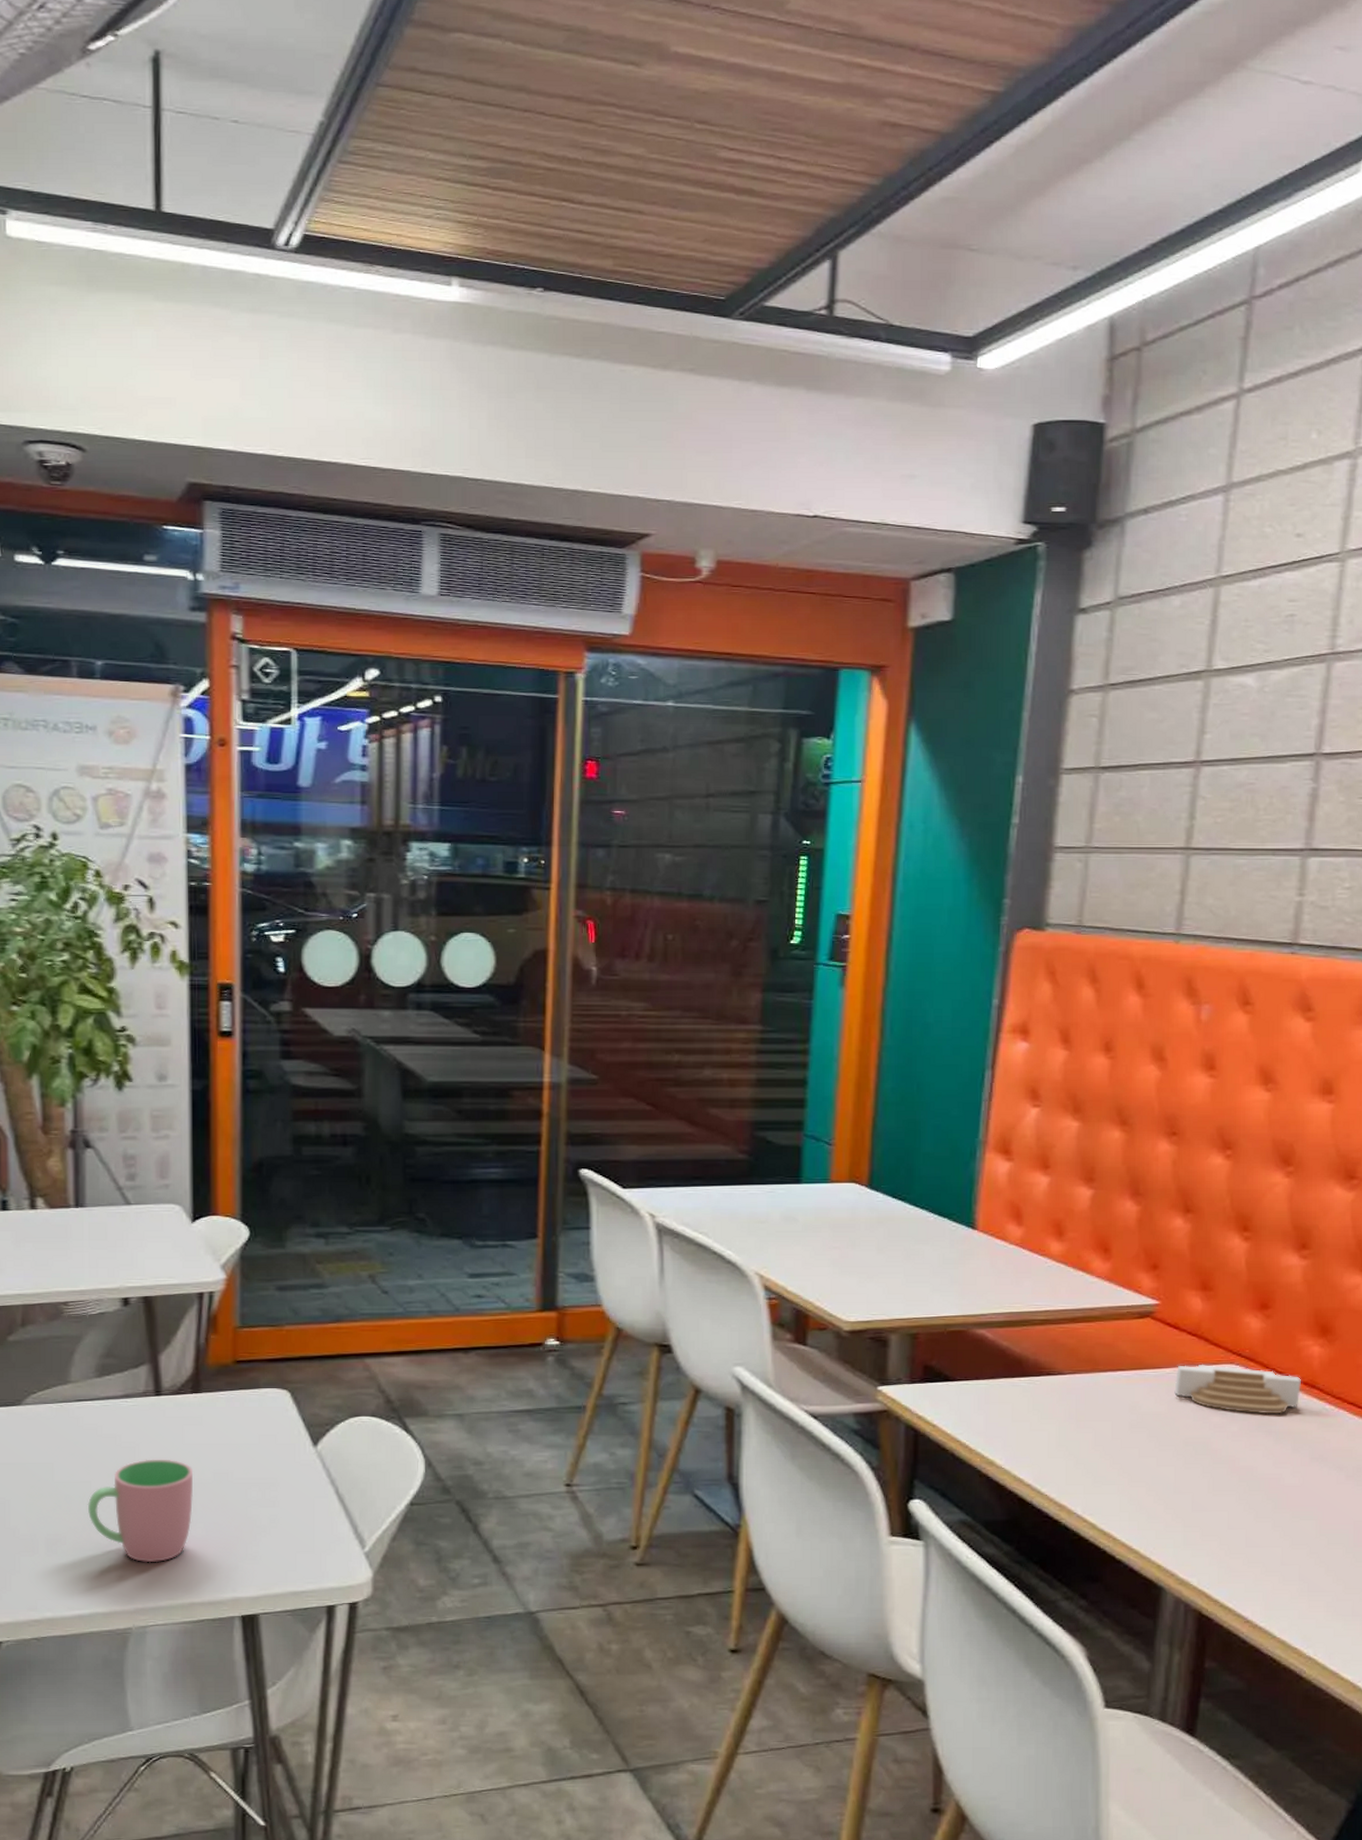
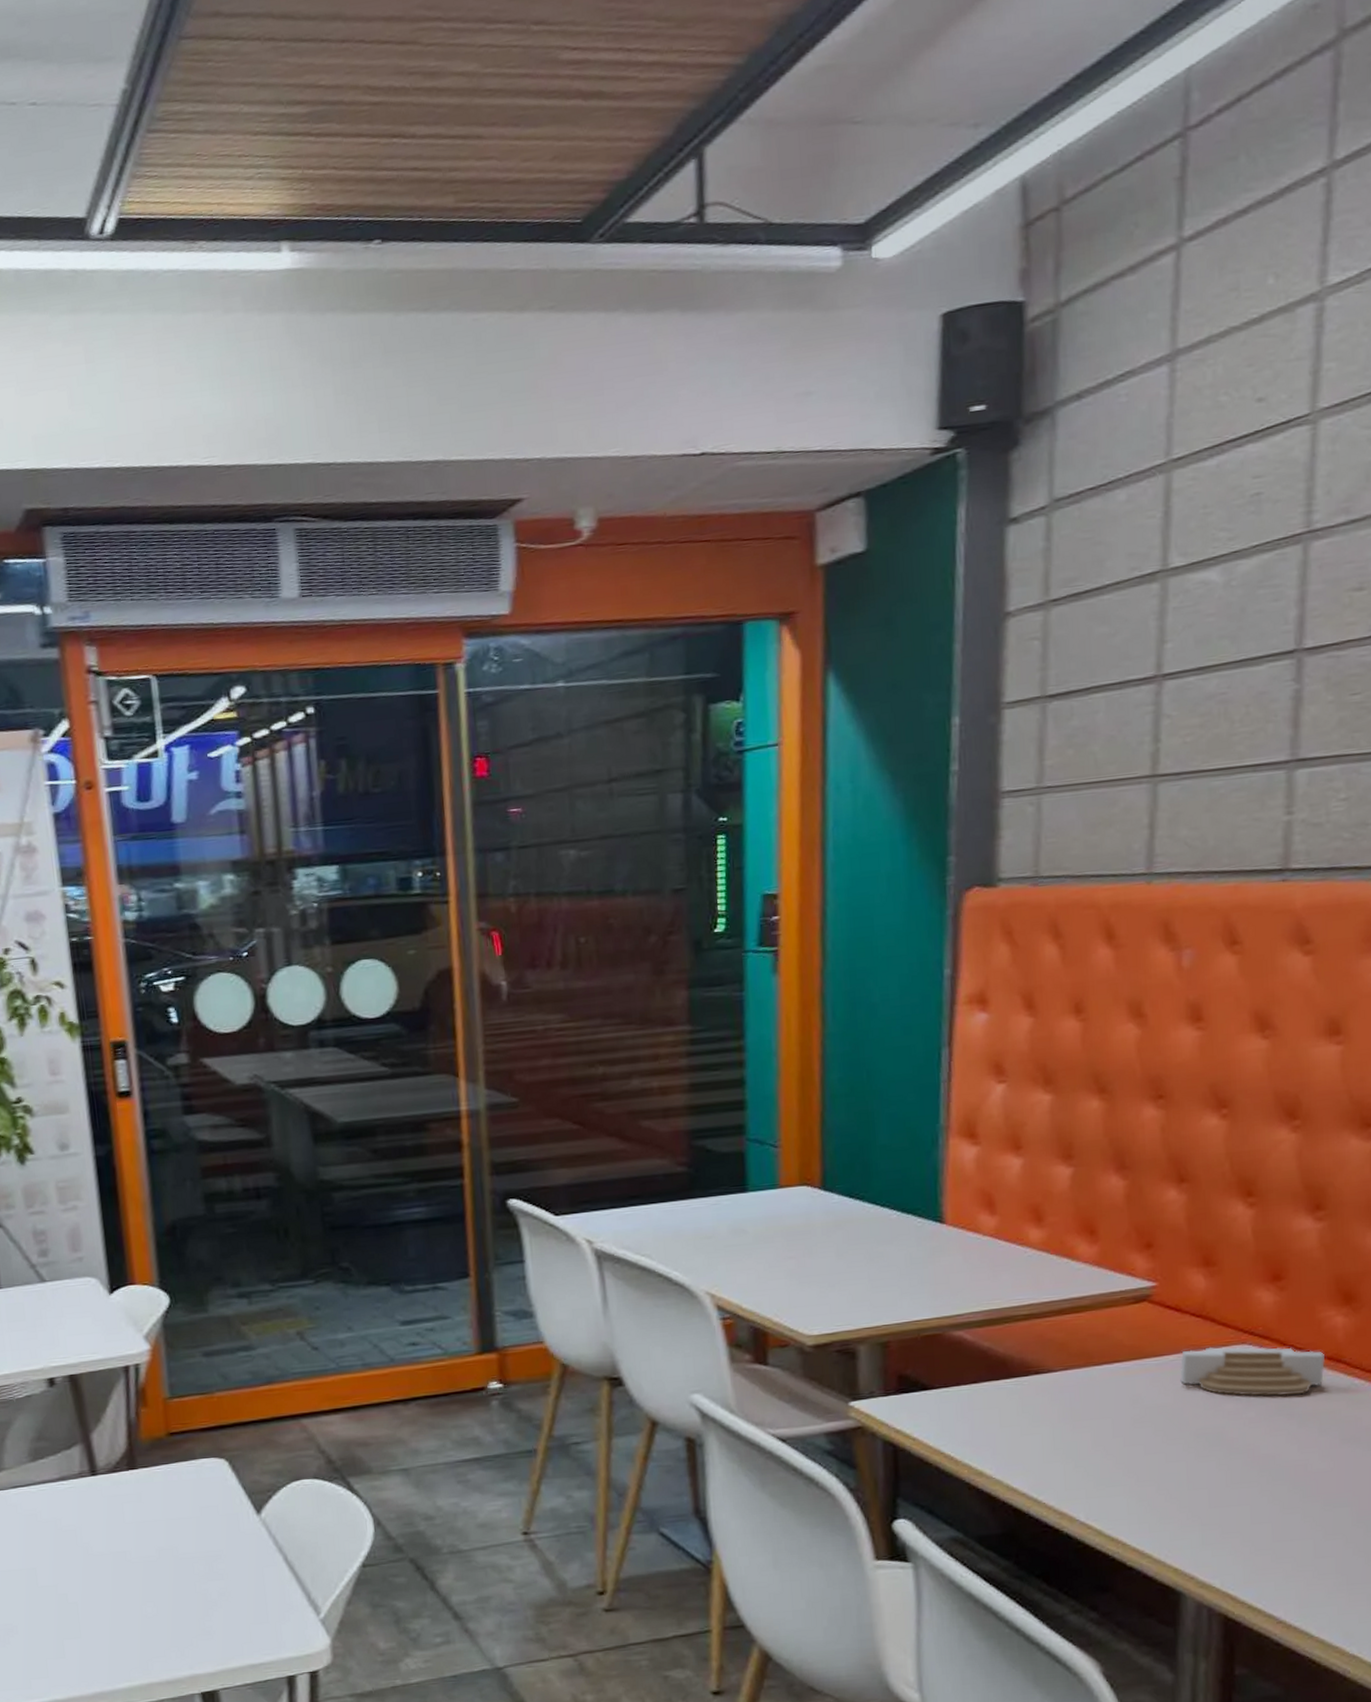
cup: present [87,1459,193,1563] -> none [34,1539,141,1647]

